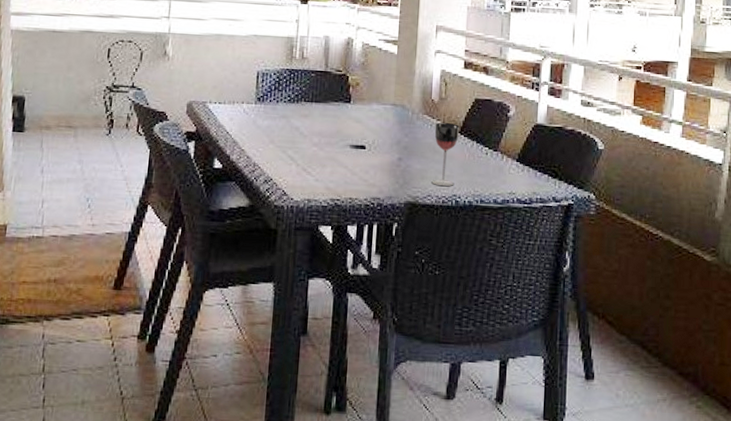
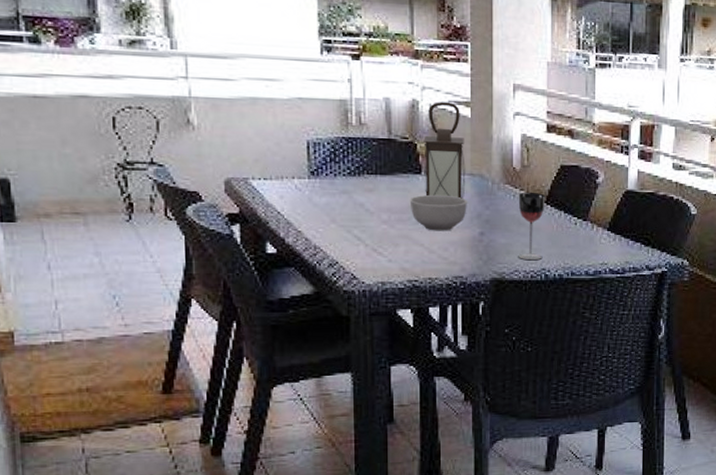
bowl: none [338,121,389,155] -> present [409,194,467,231]
lantern: none [352,40,390,126] -> present [423,102,466,199]

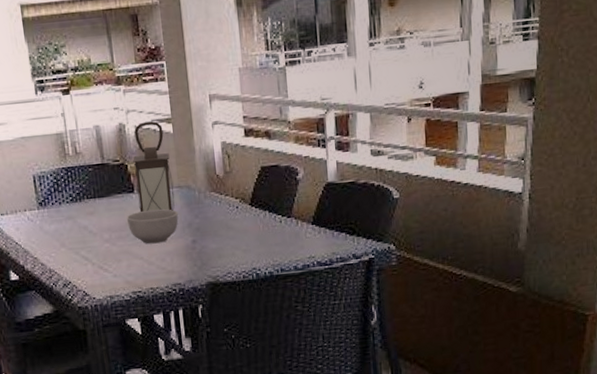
wineglass: present [518,193,546,261] -> none [224,196,253,262]

